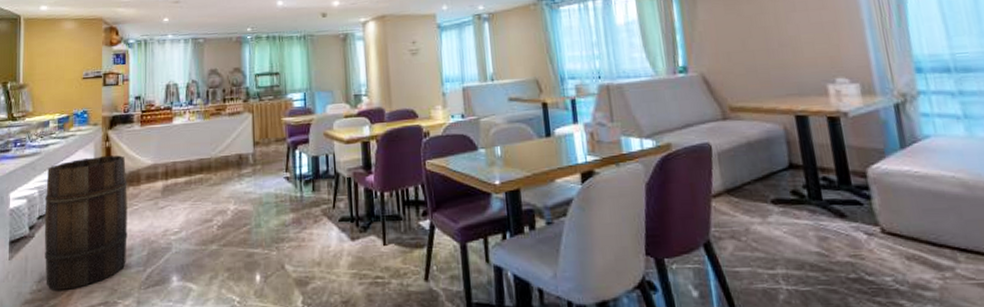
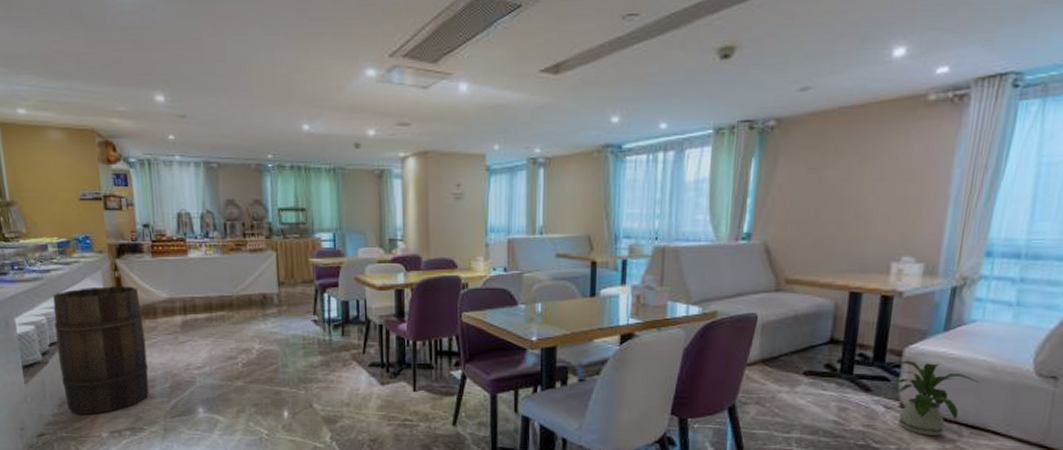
house plant: none [856,181,957,263] -> present [888,360,980,436]

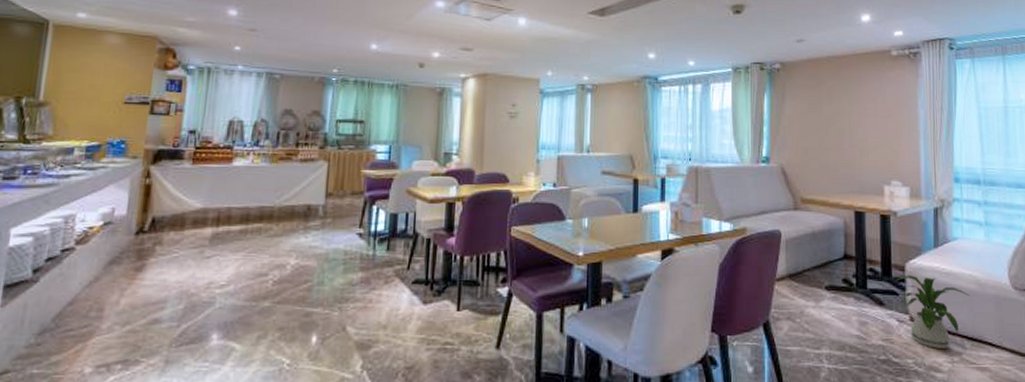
wooden barrel: present [53,286,149,415] -> none [48,194,169,345]

